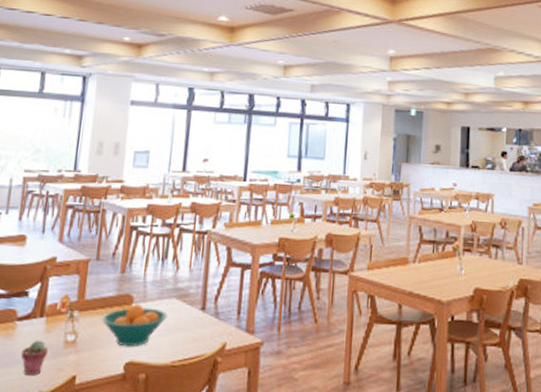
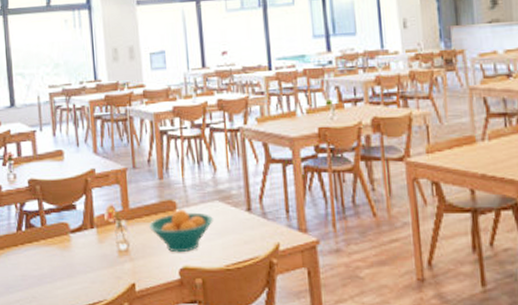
potted succulent: present [20,340,49,375] -> none [80,250,105,284]

